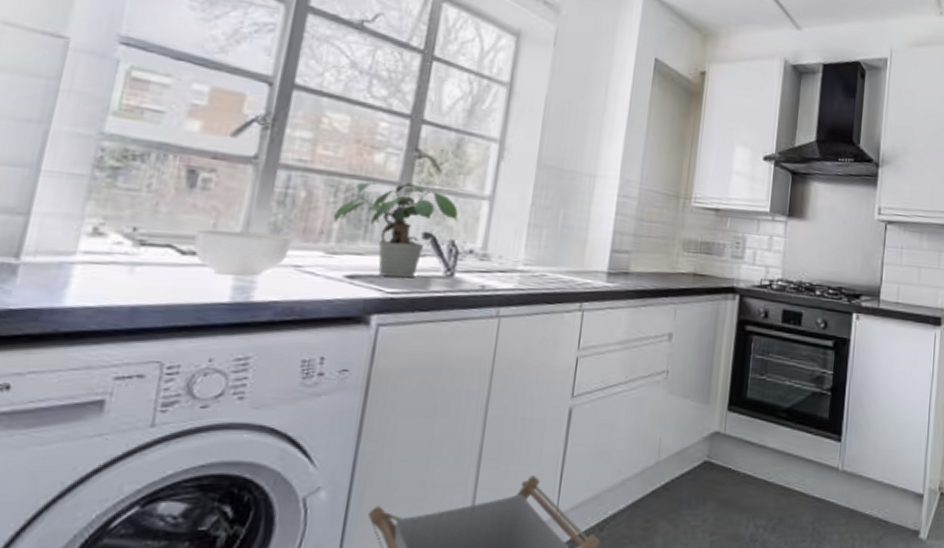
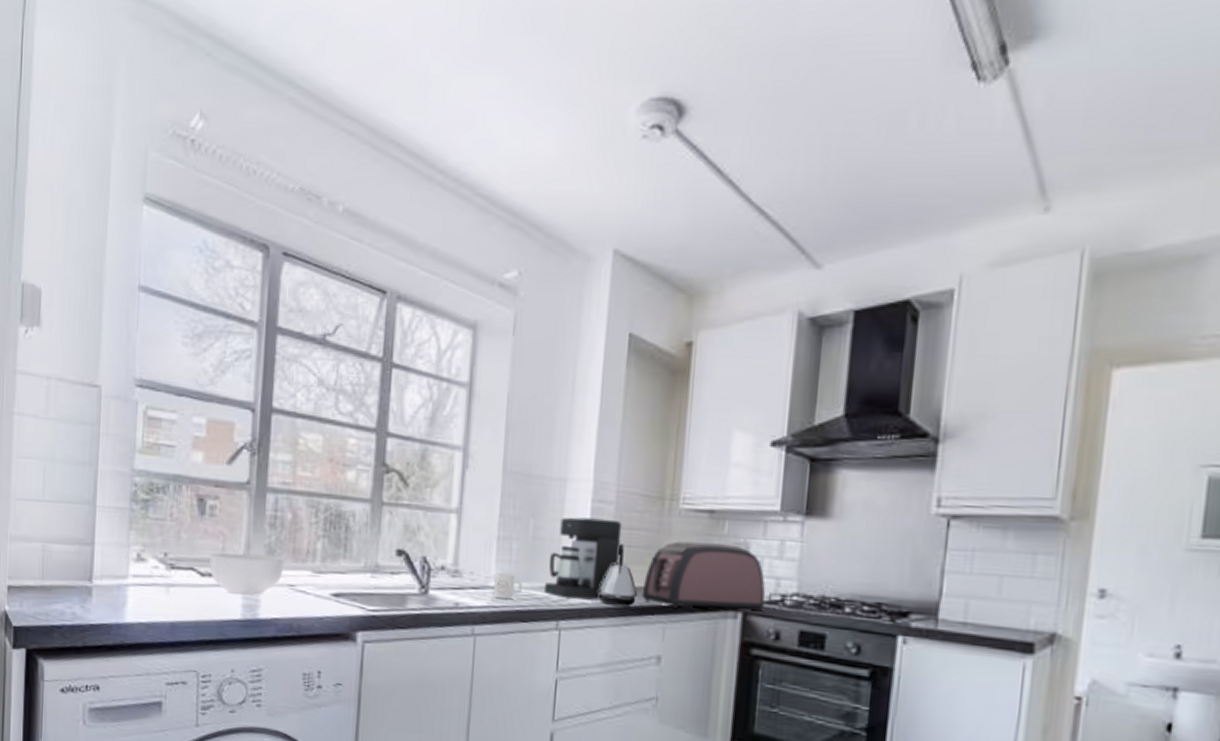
potted plant: present [333,181,458,278] -> none [317,499,428,596]
mug: none [521,257,550,283] -> present [494,572,522,600]
coffee maker: none [569,209,643,284] -> present [543,517,623,601]
kettle: none [619,234,655,289] -> present [598,544,638,606]
toaster: none [657,233,758,294] -> present [641,541,765,612]

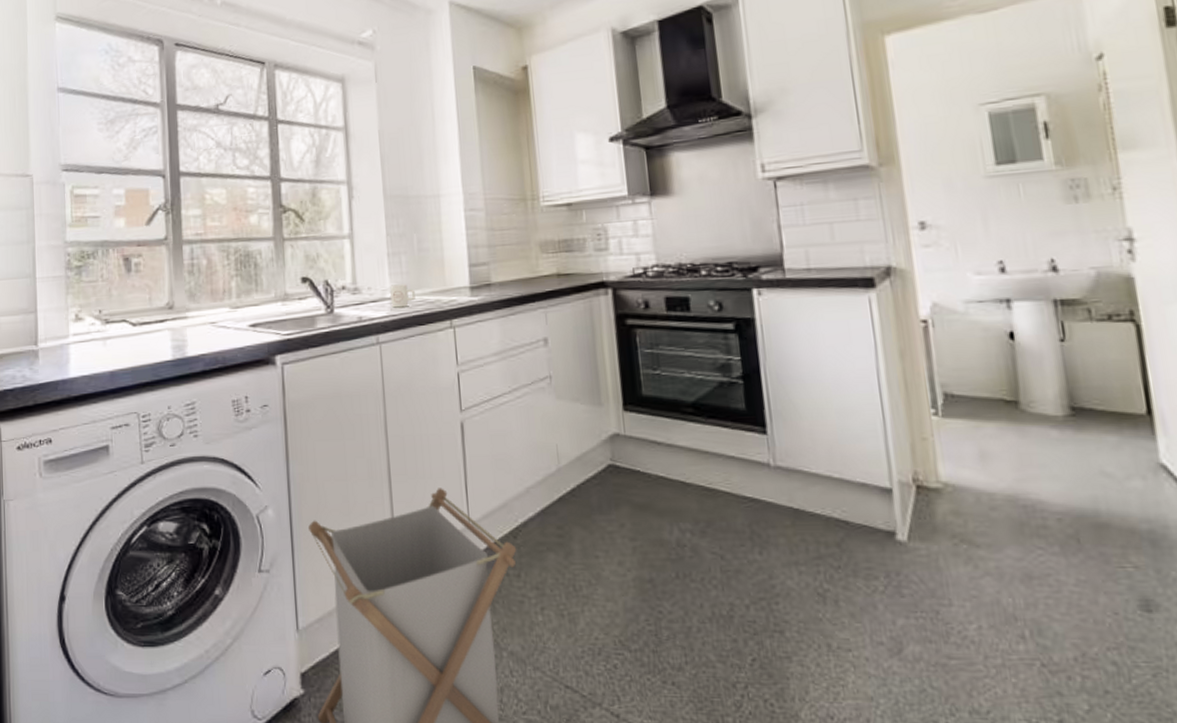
bowl: present [208,553,285,596] -> none [138,298,205,338]
coffee maker: present [543,517,623,601] -> none [434,224,497,300]
kettle: present [598,544,638,606] -> none [482,244,518,299]
toaster: present [641,541,765,612] -> none [520,230,631,293]

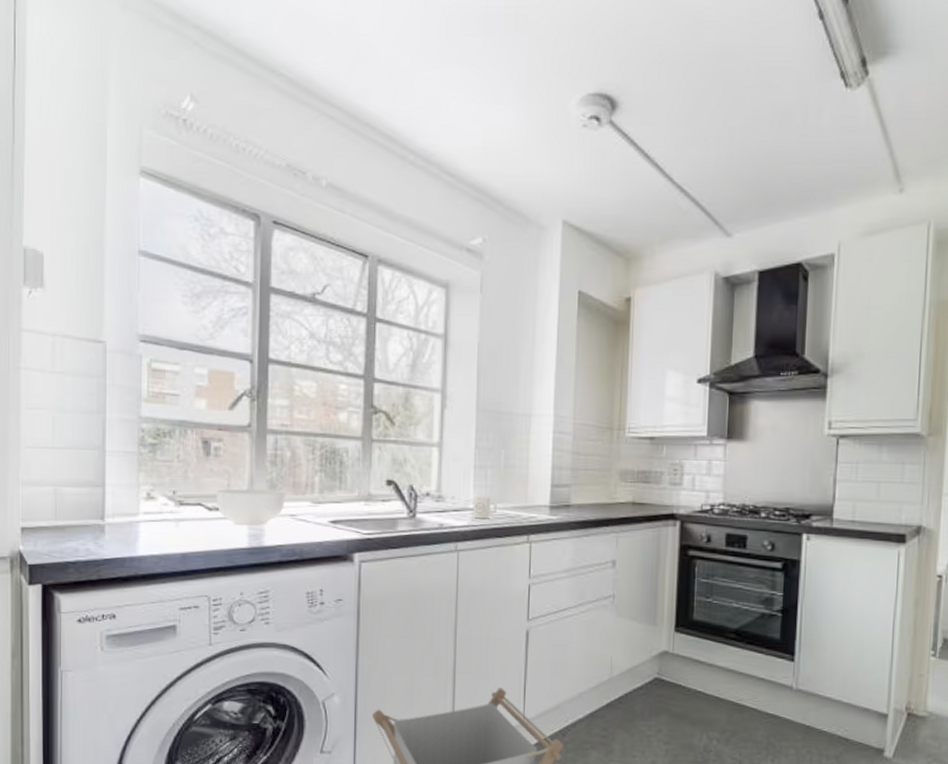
bowl: none [138,298,205,338] -> present [215,488,286,526]

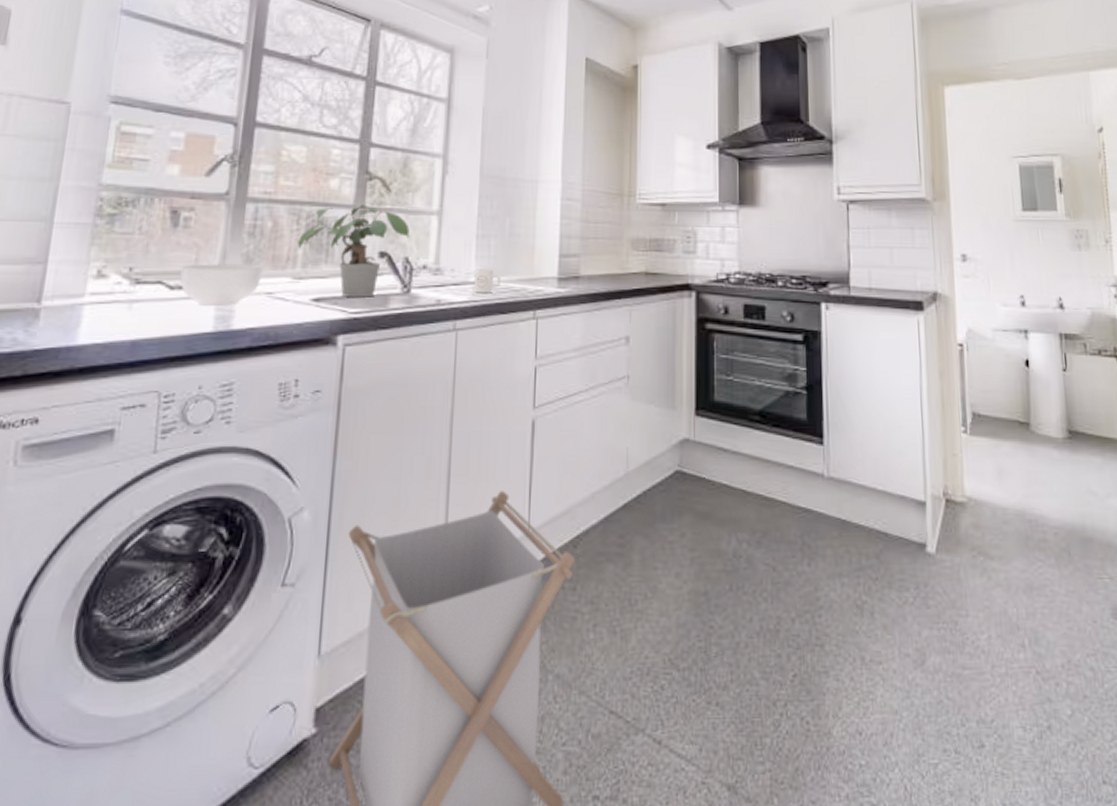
potted plant: none [314,436,413,521] -> present [298,204,410,297]

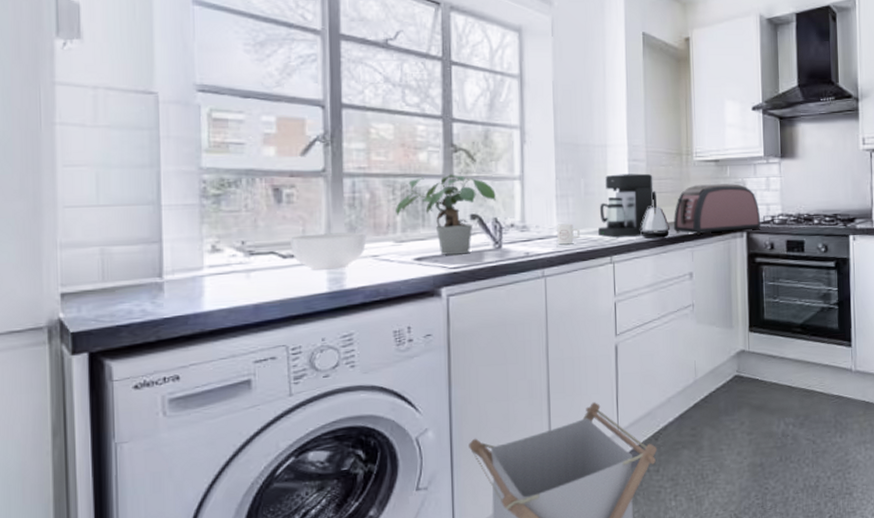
coffee maker: none [520,214,589,290] -> present [597,173,654,239]
kettle: none [570,236,606,292] -> present [640,191,671,239]
toaster: none [609,231,714,291] -> present [673,183,761,235]

